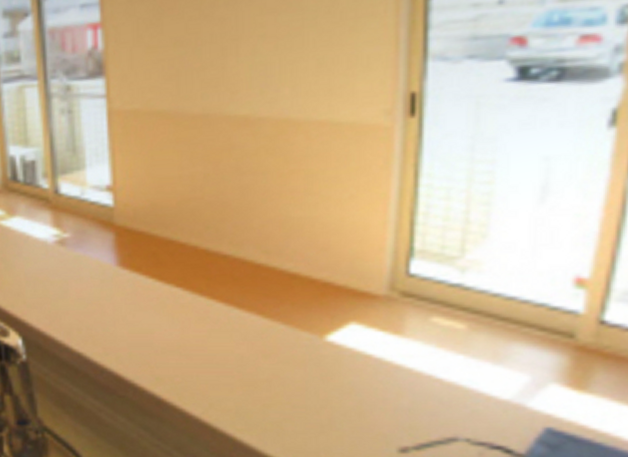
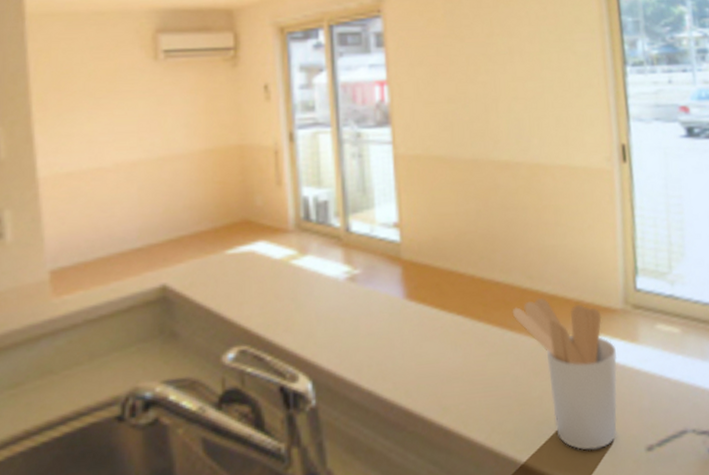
utensil holder: none [241,275,371,441] -> present [512,297,617,450]

